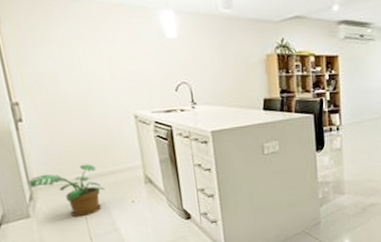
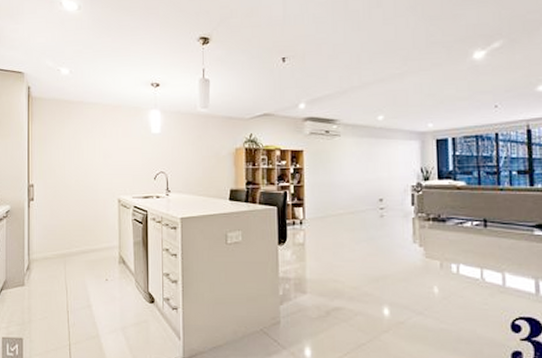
potted plant: present [28,164,106,217] -> none [29,241,86,290]

